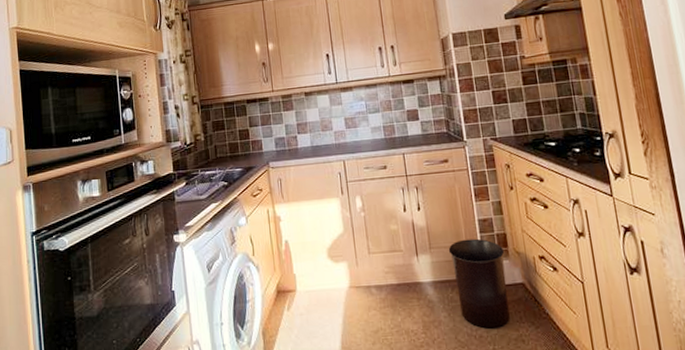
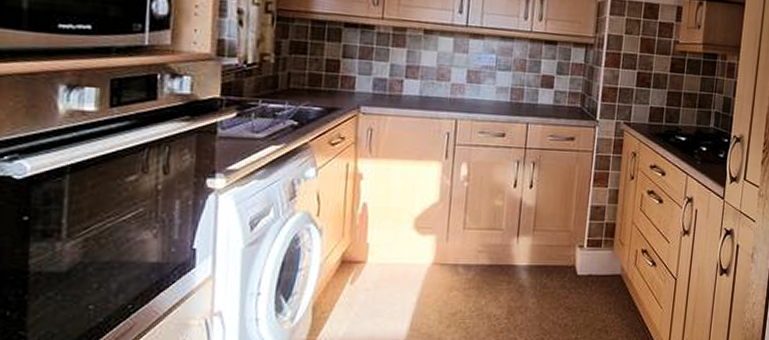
waste bin: present [448,238,510,329] -> none [551,225,610,318]

